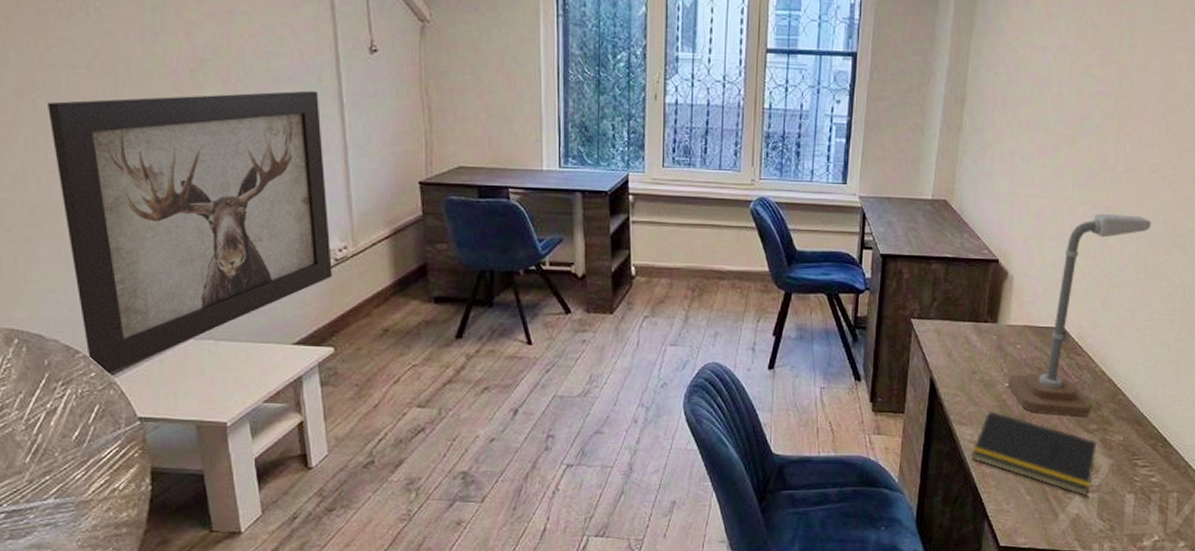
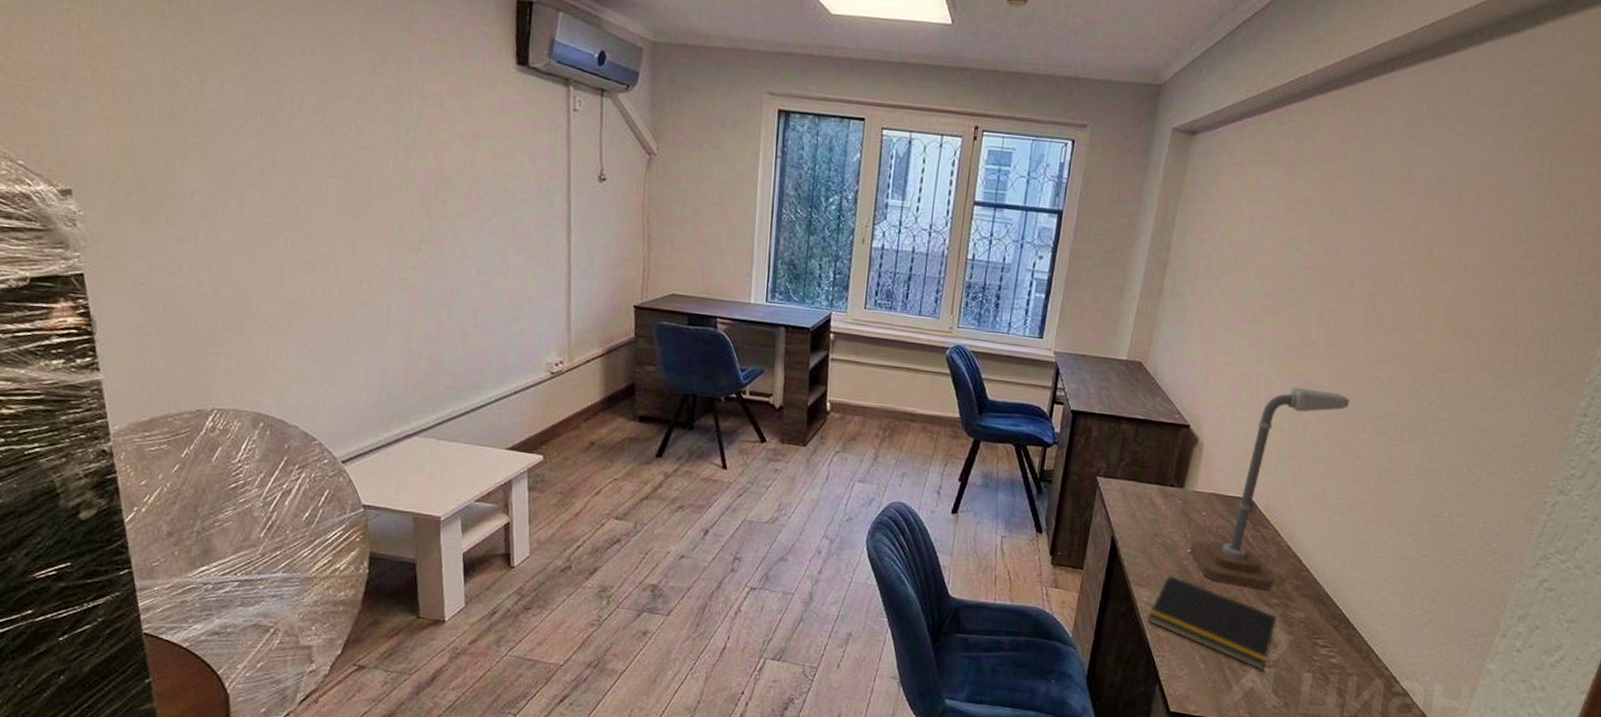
wall art: present [48,90,332,376] -> none [307,207,549,464]

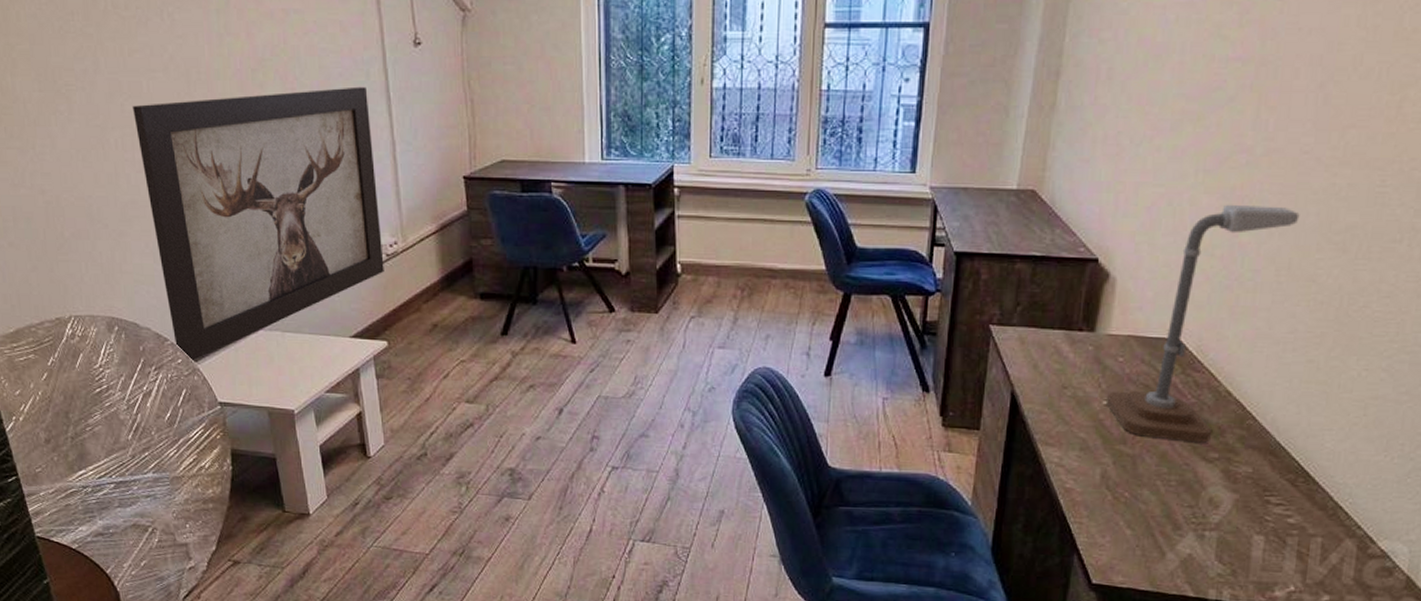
wall art: none [307,207,549,464] -> present [133,86,384,363]
notepad: present [1147,574,1278,670] -> none [1058,430,1218,534]

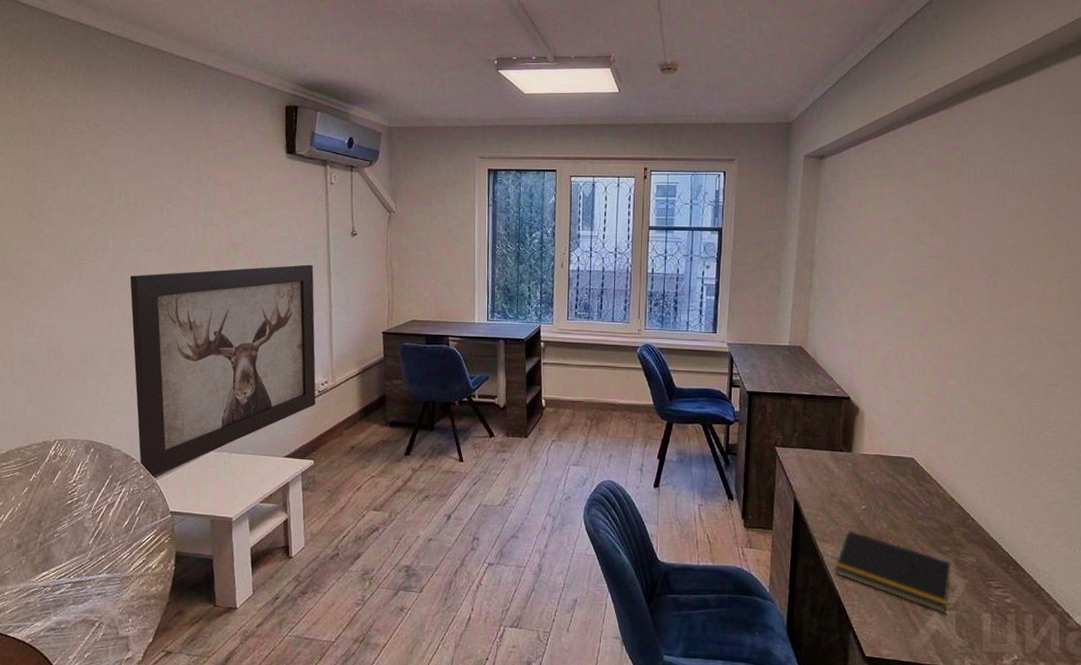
notepad: none [1058,430,1218,534] -> present [834,529,951,613]
desk lamp: present [1107,204,1300,443] -> none [865,358,987,538]

